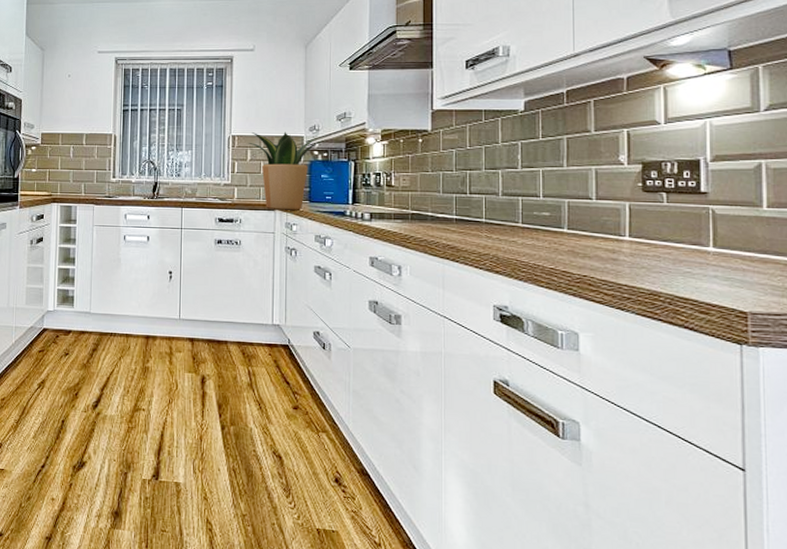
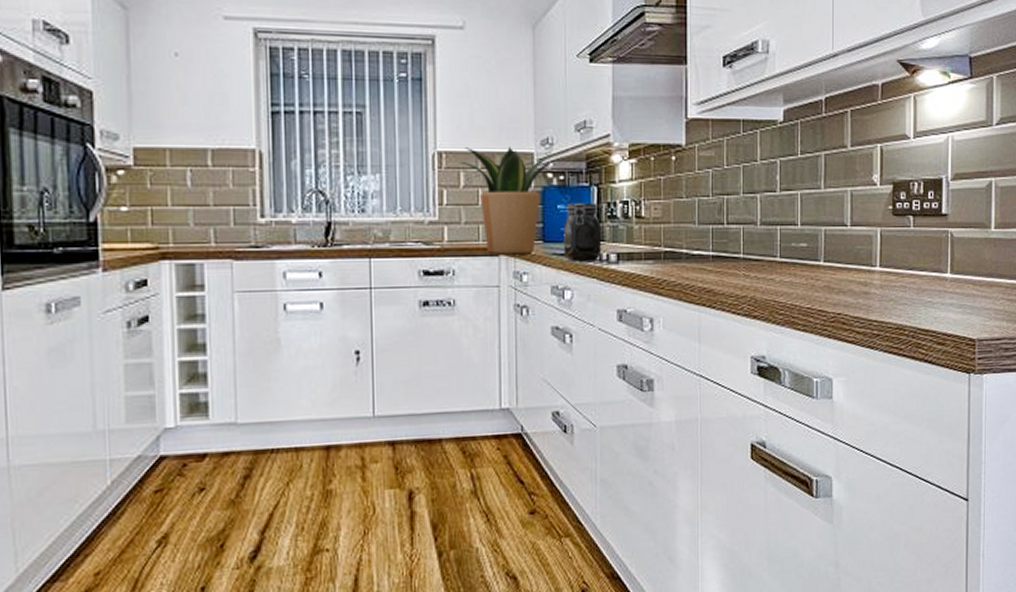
jar: none [326,173,358,218] -> present [564,202,602,261]

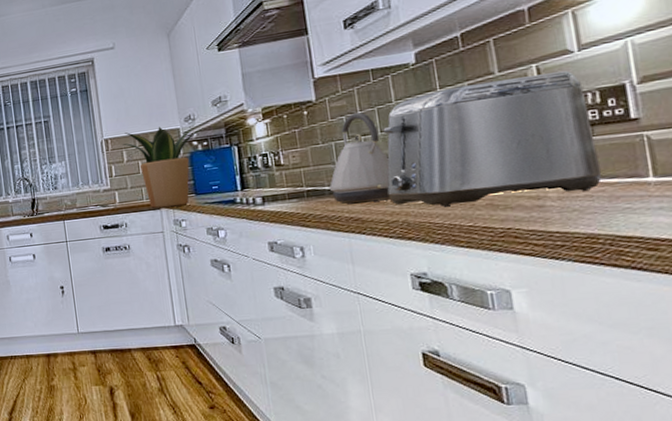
jar: present [564,202,602,261] -> none [211,159,247,208]
kettle: none [688,166,747,272] -> present [329,112,390,204]
toaster: none [741,155,916,284] -> present [383,70,602,206]

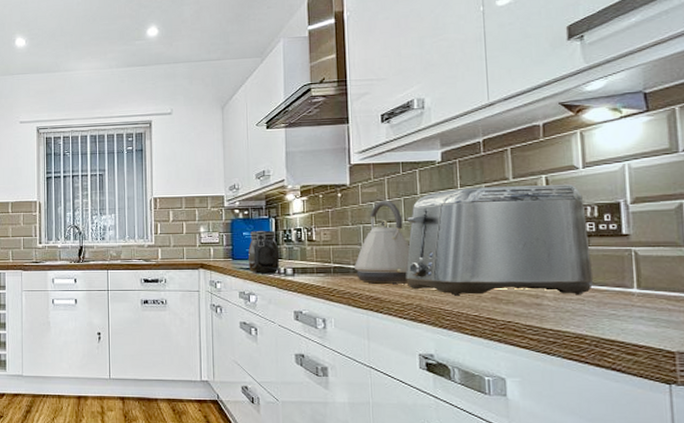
potted plant: present [122,126,206,209] -> none [170,192,248,269]
jar: none [211,159,247,208] -> present [248,230,280,274]

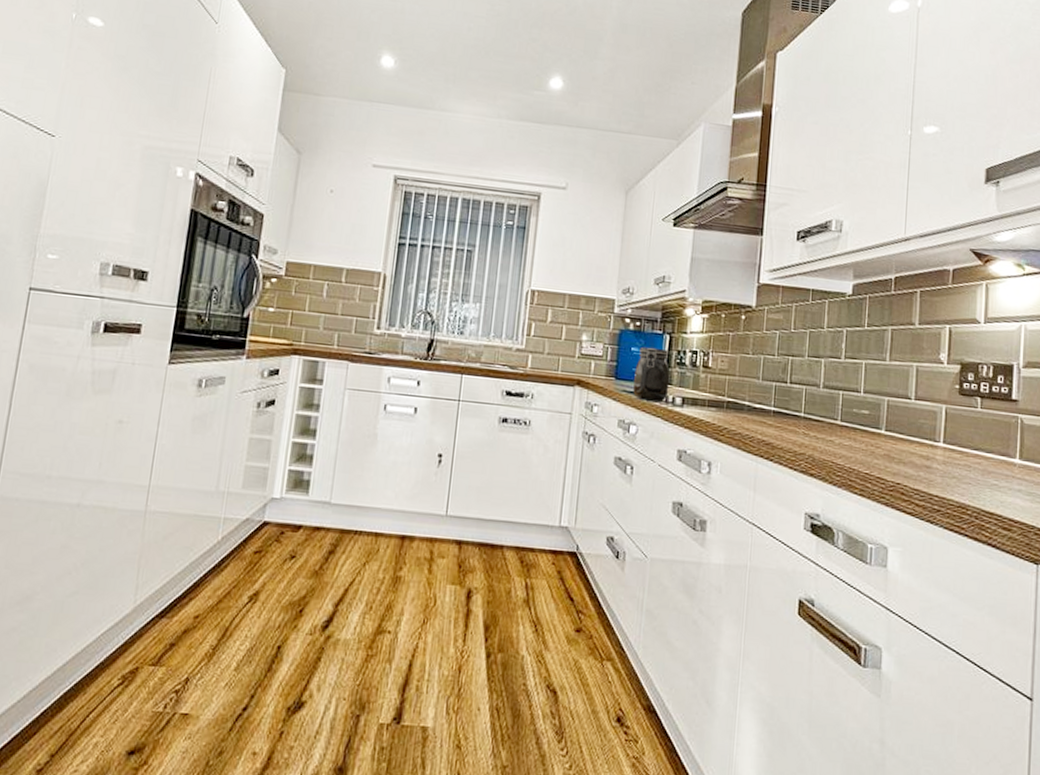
kettle: present [355,200,410,284] -> none [750,329,810,430]
toaster: present [405,184,594,295] -> none [801,328,982,460]

